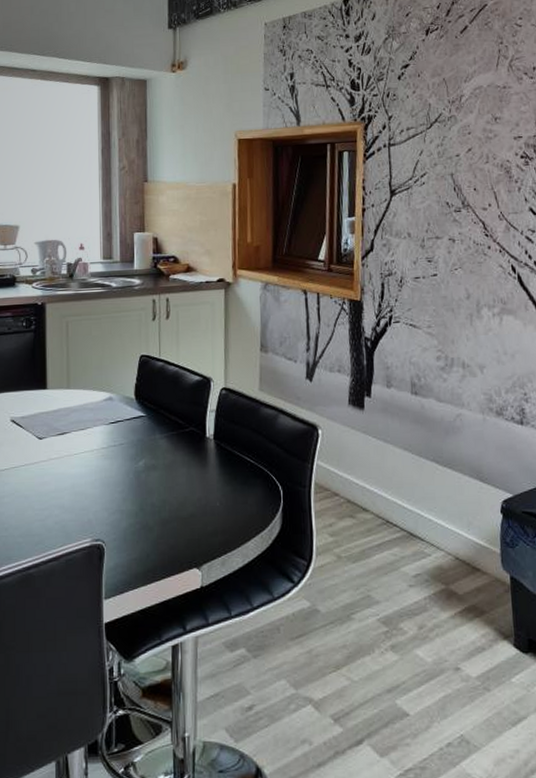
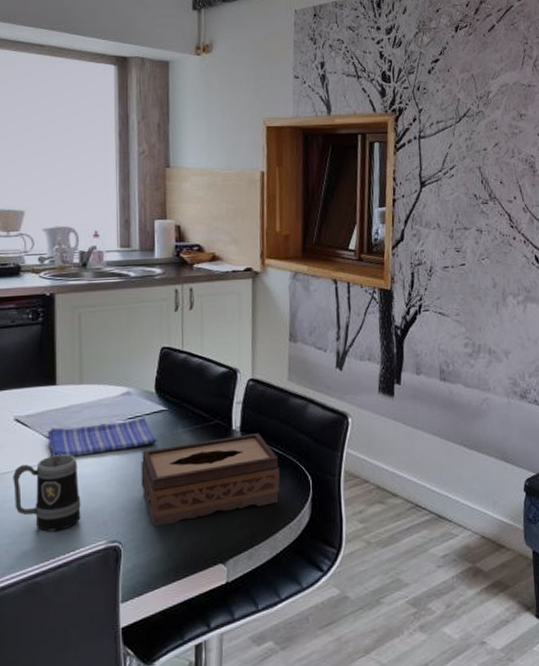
mug: none [10,455,69,527] -> present [13,454,81,532]
dish towel: none [39,422,137,458] -> present [47,417,157,458]
tissue box: none [122,441,252,528] -> present [141,433,280,526]

